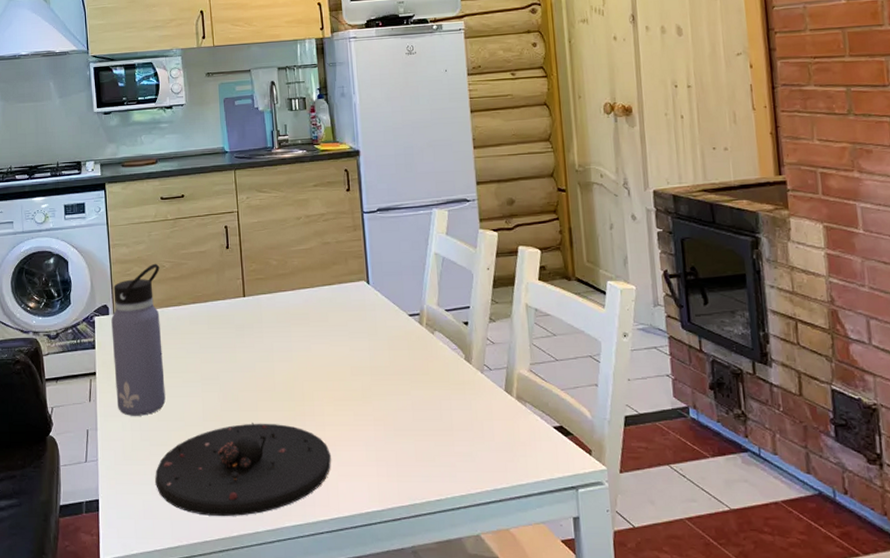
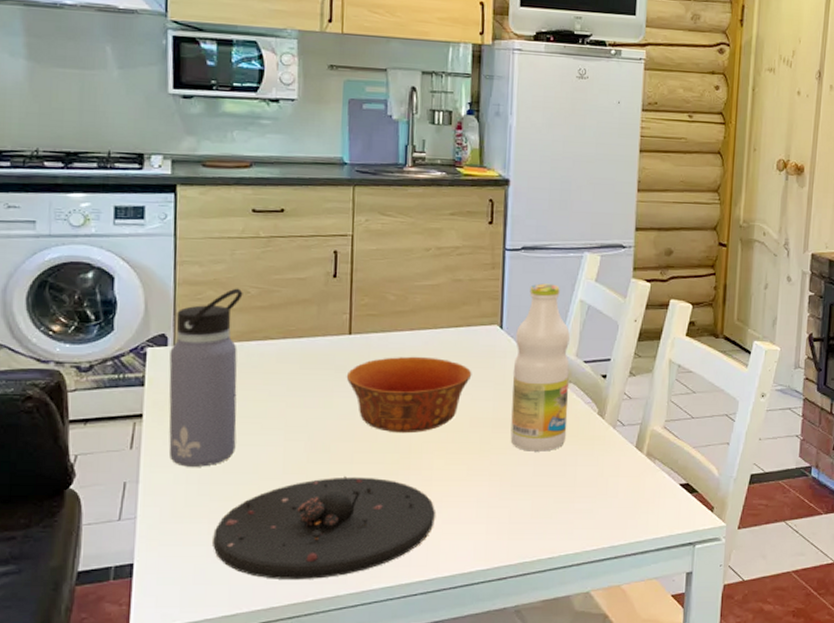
bowl: none [245,313,348,383] -> present [346,356,472,434]
bottle: none [381,240,439,397] -> present [510,283,570,452]

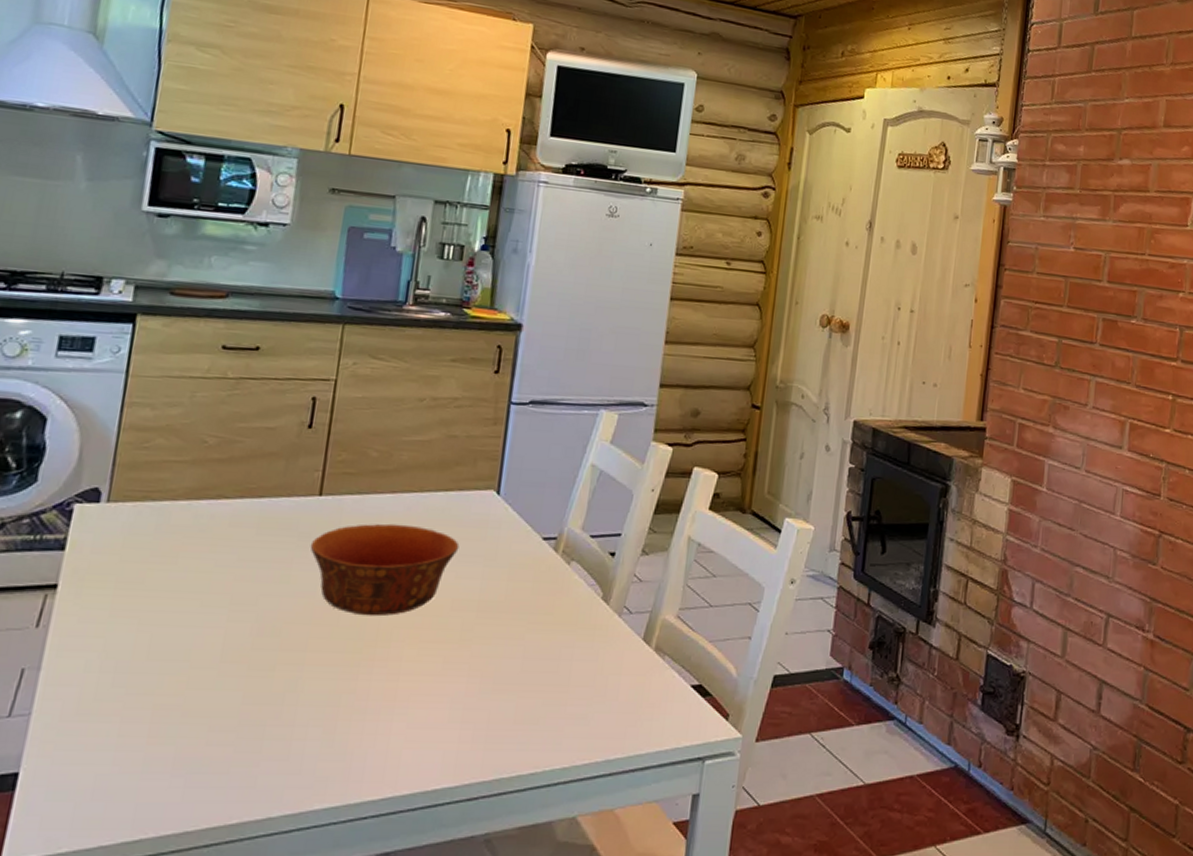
water bottle: present [168,288,243,467] -> none [83,436,199,652]
plate: present [213,476,435,580] -> none [121,667,400,798]
bottle: present [510,283,570,452] -> none [497,443,577,642]

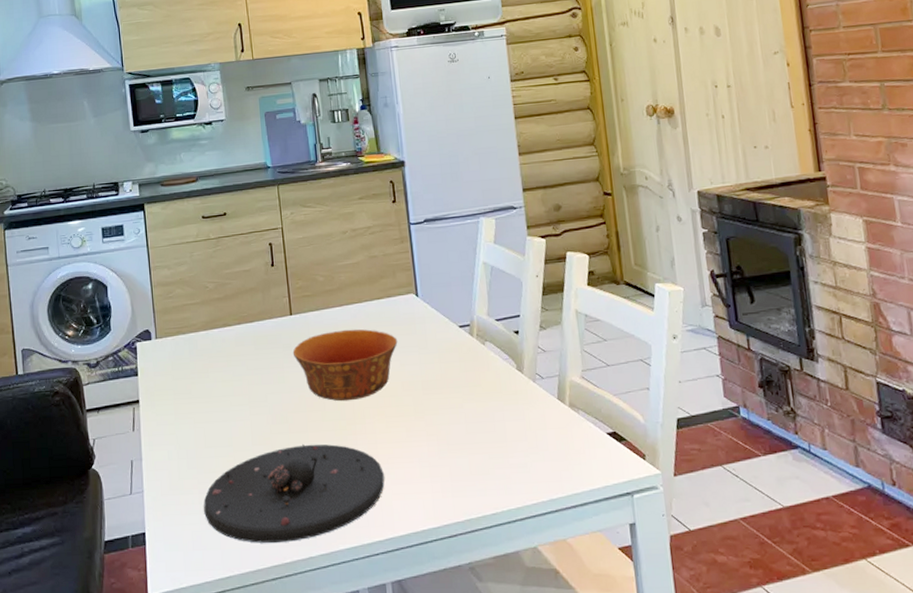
plate: none [121,667,400,798] -> present [203,444,385,544]

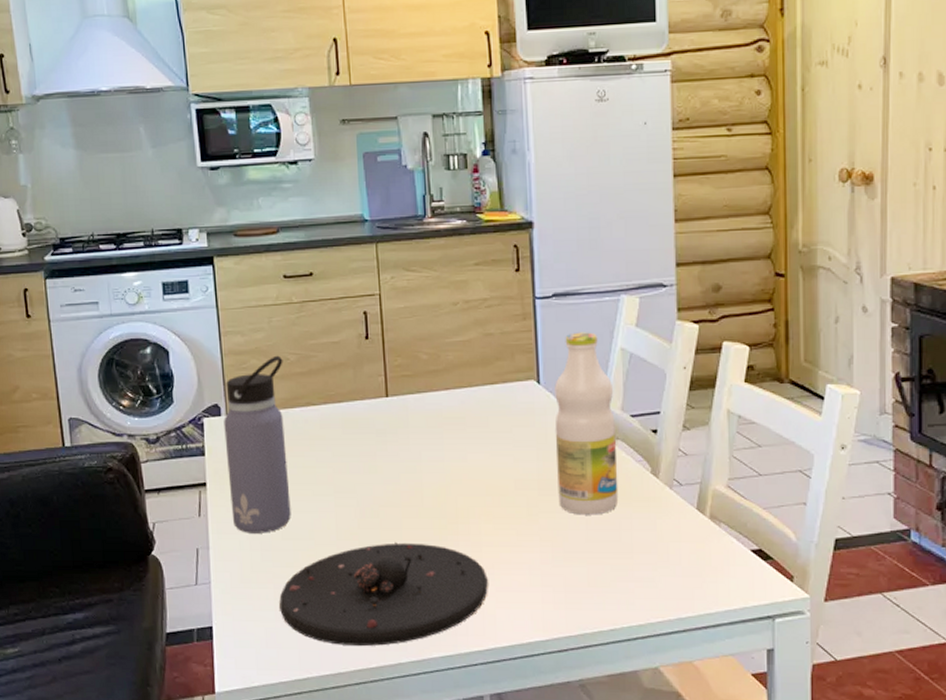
water bottle: none [154,284,213,444] -> present [224,355,291,533]
bowl: present [292,329,398,402] -> none [387,417,513,498]
bottle: none [430,250,491,410] -> present [554,332,619,515]

